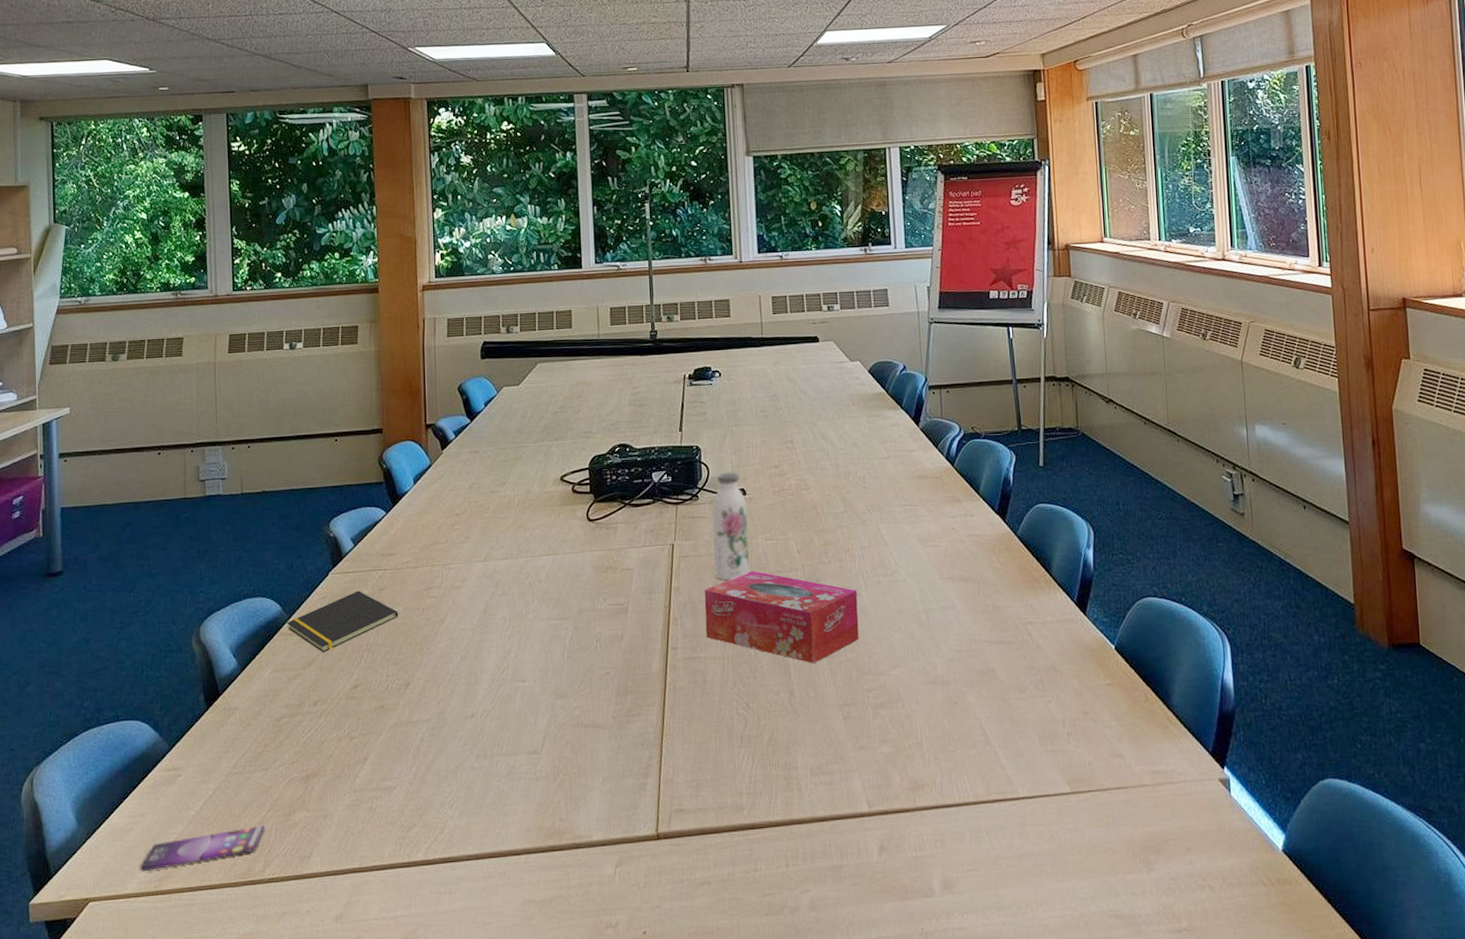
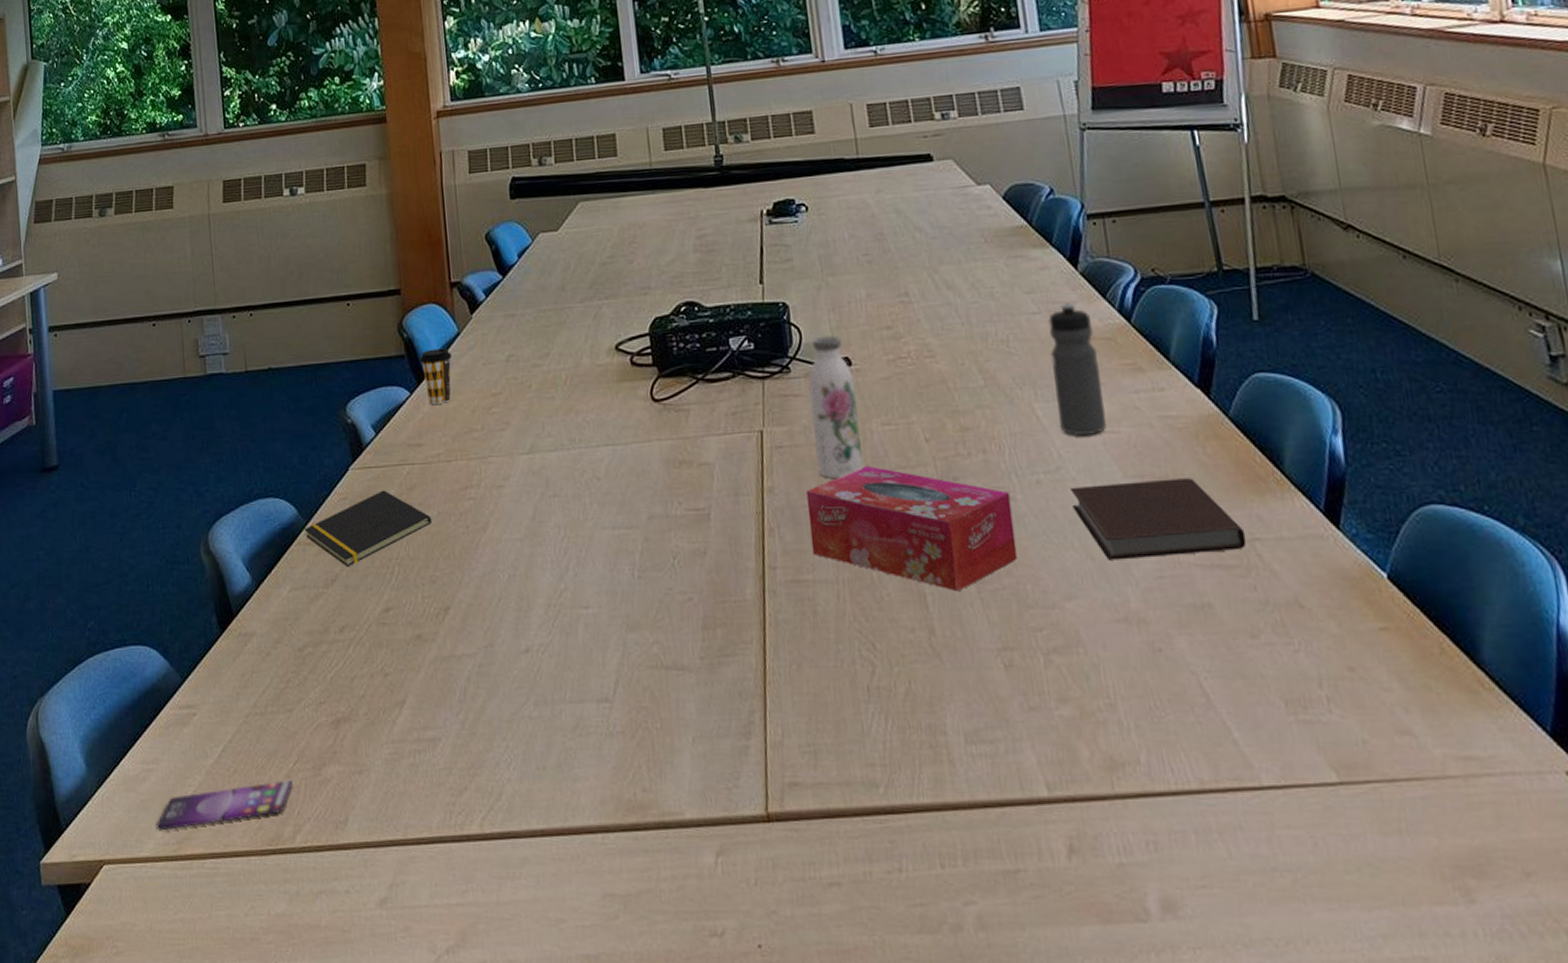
coffee cup: none [395,477,423,522] -> present [419,348,451,404]
water bottle: none [894,451,931,548] -> present [1048,303,1106,435]
notebook: none [901,579,1022,639] -> present [1070,478,1247,560]

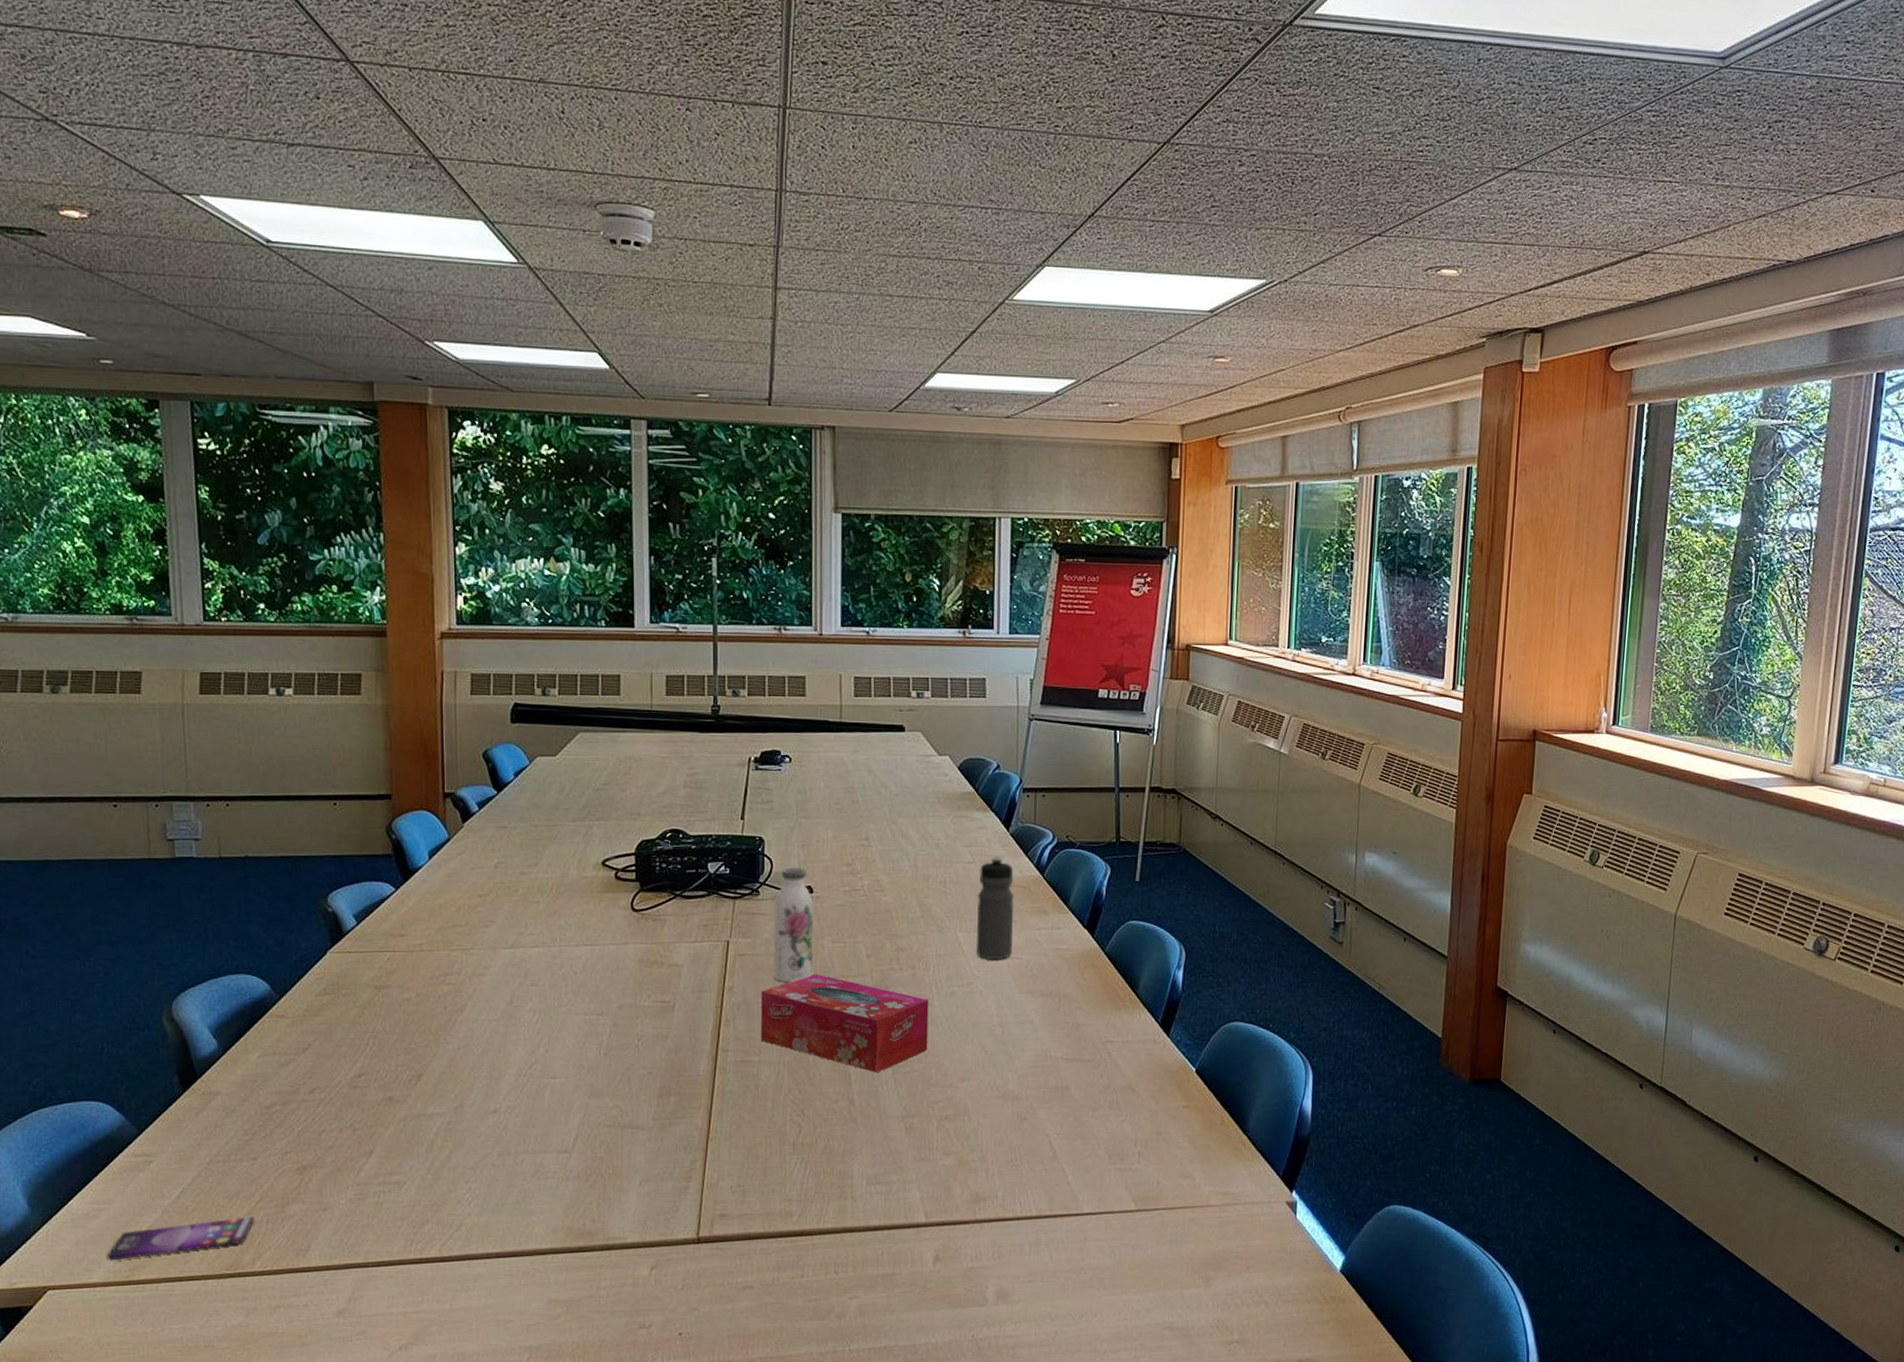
notepad: present [304,490,432,568] -> none [277,973,410,1038]
coffee cup: present [419,348,451,404] -> none [407,851,440,900]
notebook: present [1070,478,1247,560] -> none [977,995,1102,1053]

